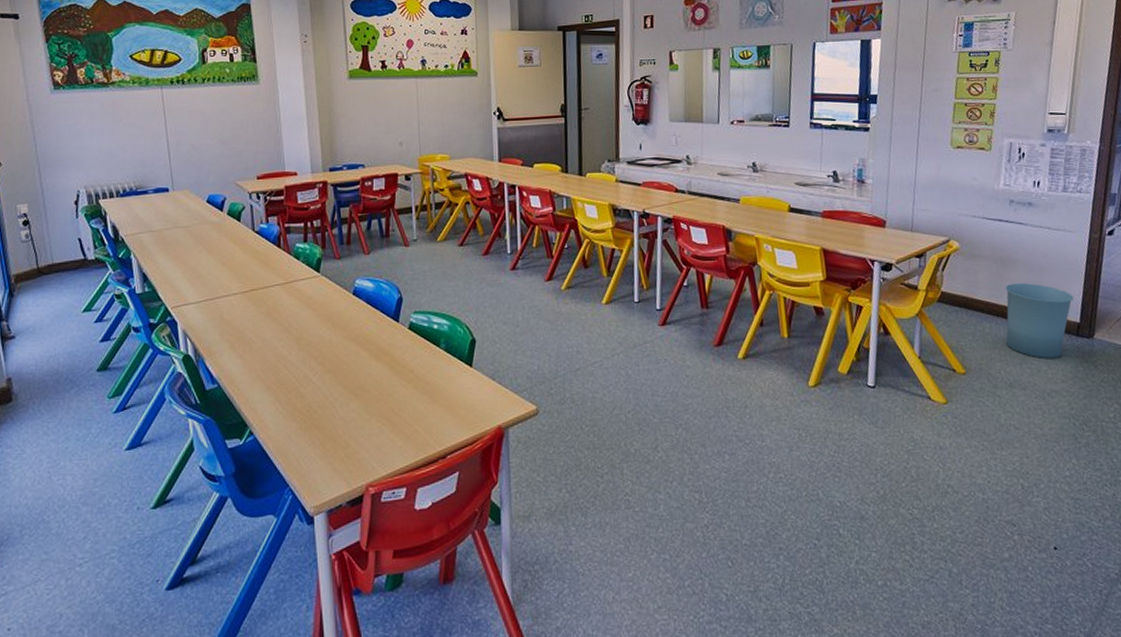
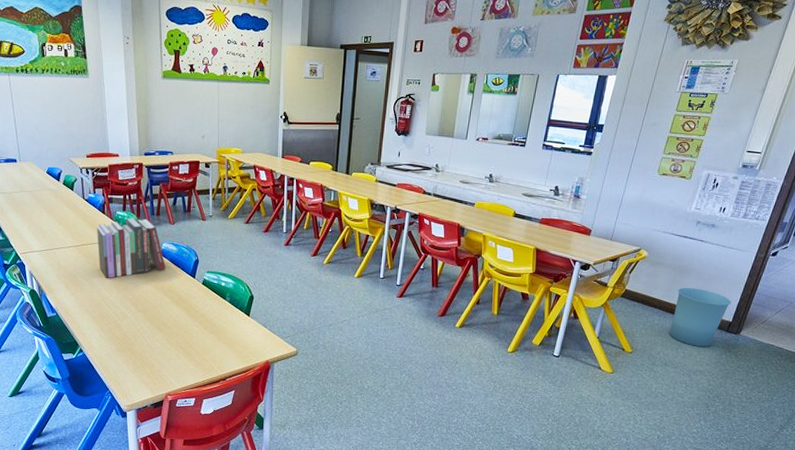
books: none [271,249,361,331] -> present [97,218,166,278]

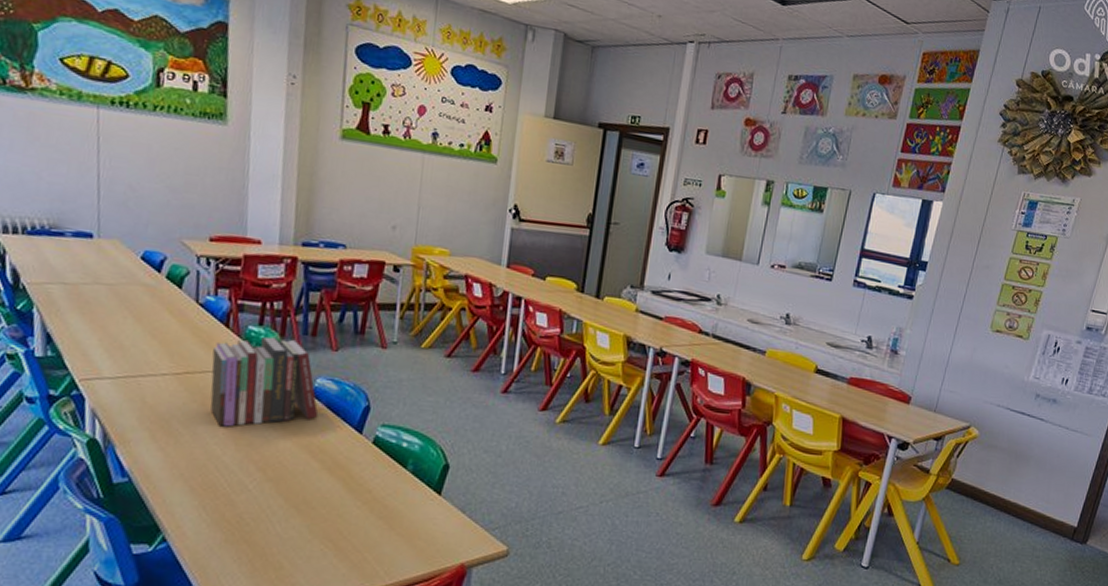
waste bin: present [668,287,732,347] -> none [1003,479,1077,560]

